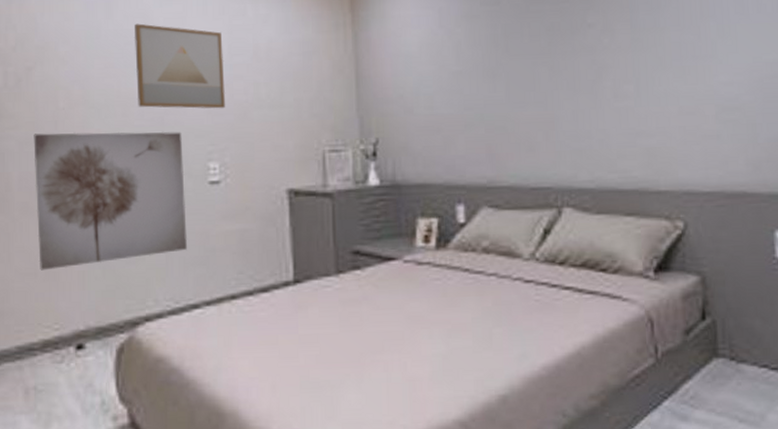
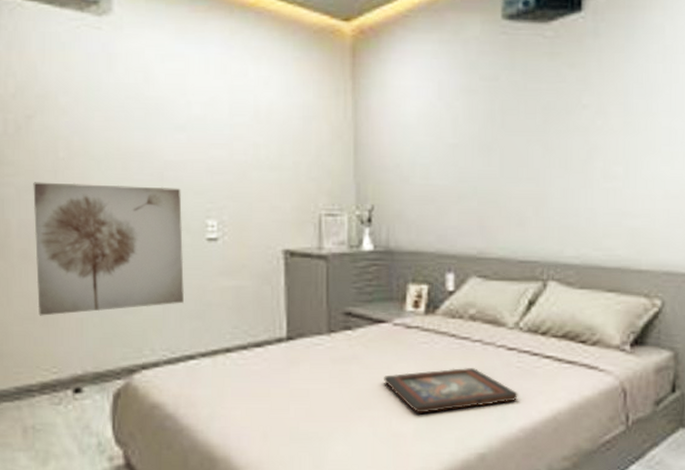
wall art: present [134,23,225,109] -> none [135,78,225,168]
decorative tray: none [396,304,538,355] -> present [384,368,518,413]

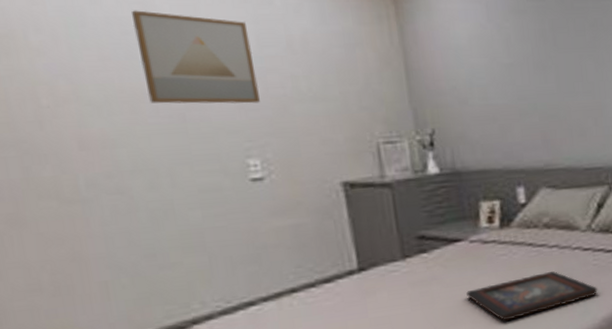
wall art: present [33,182,184,316] -> none [10,128,233,286]
wall art: none [135,78,225,168] -> present [132,10,260,104]

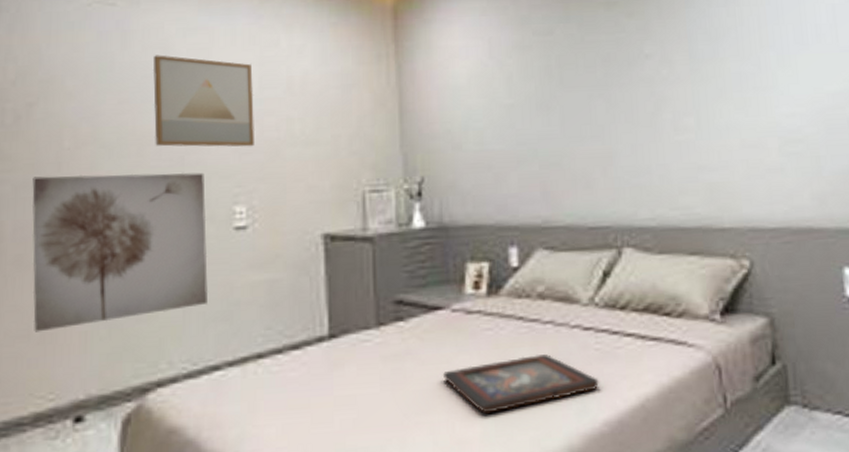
wall art: none [10,128,233,286] -> present [32,172,208,332]

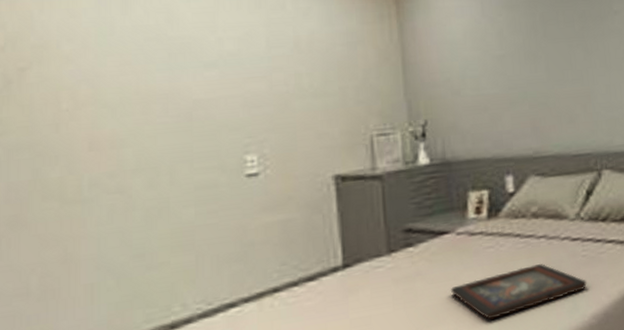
wall art: present [32,172,208,332] -> none [27,126,221,290]
wall art: present [152,55,254,147] -> none [156,19,263,104]

